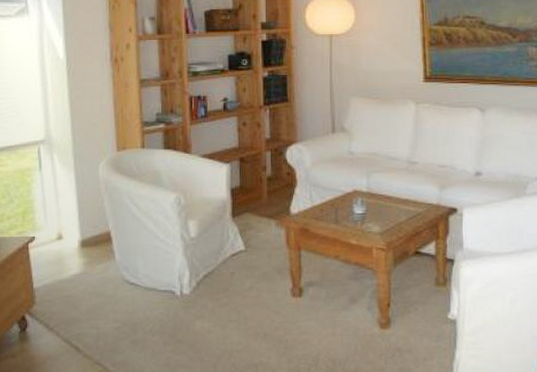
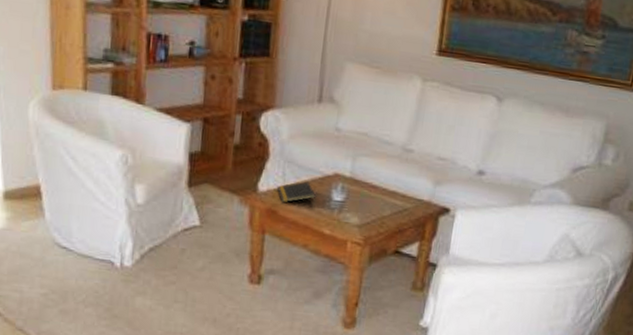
notepad: none [306,200,340,221] -> present [276,181,316,203]

